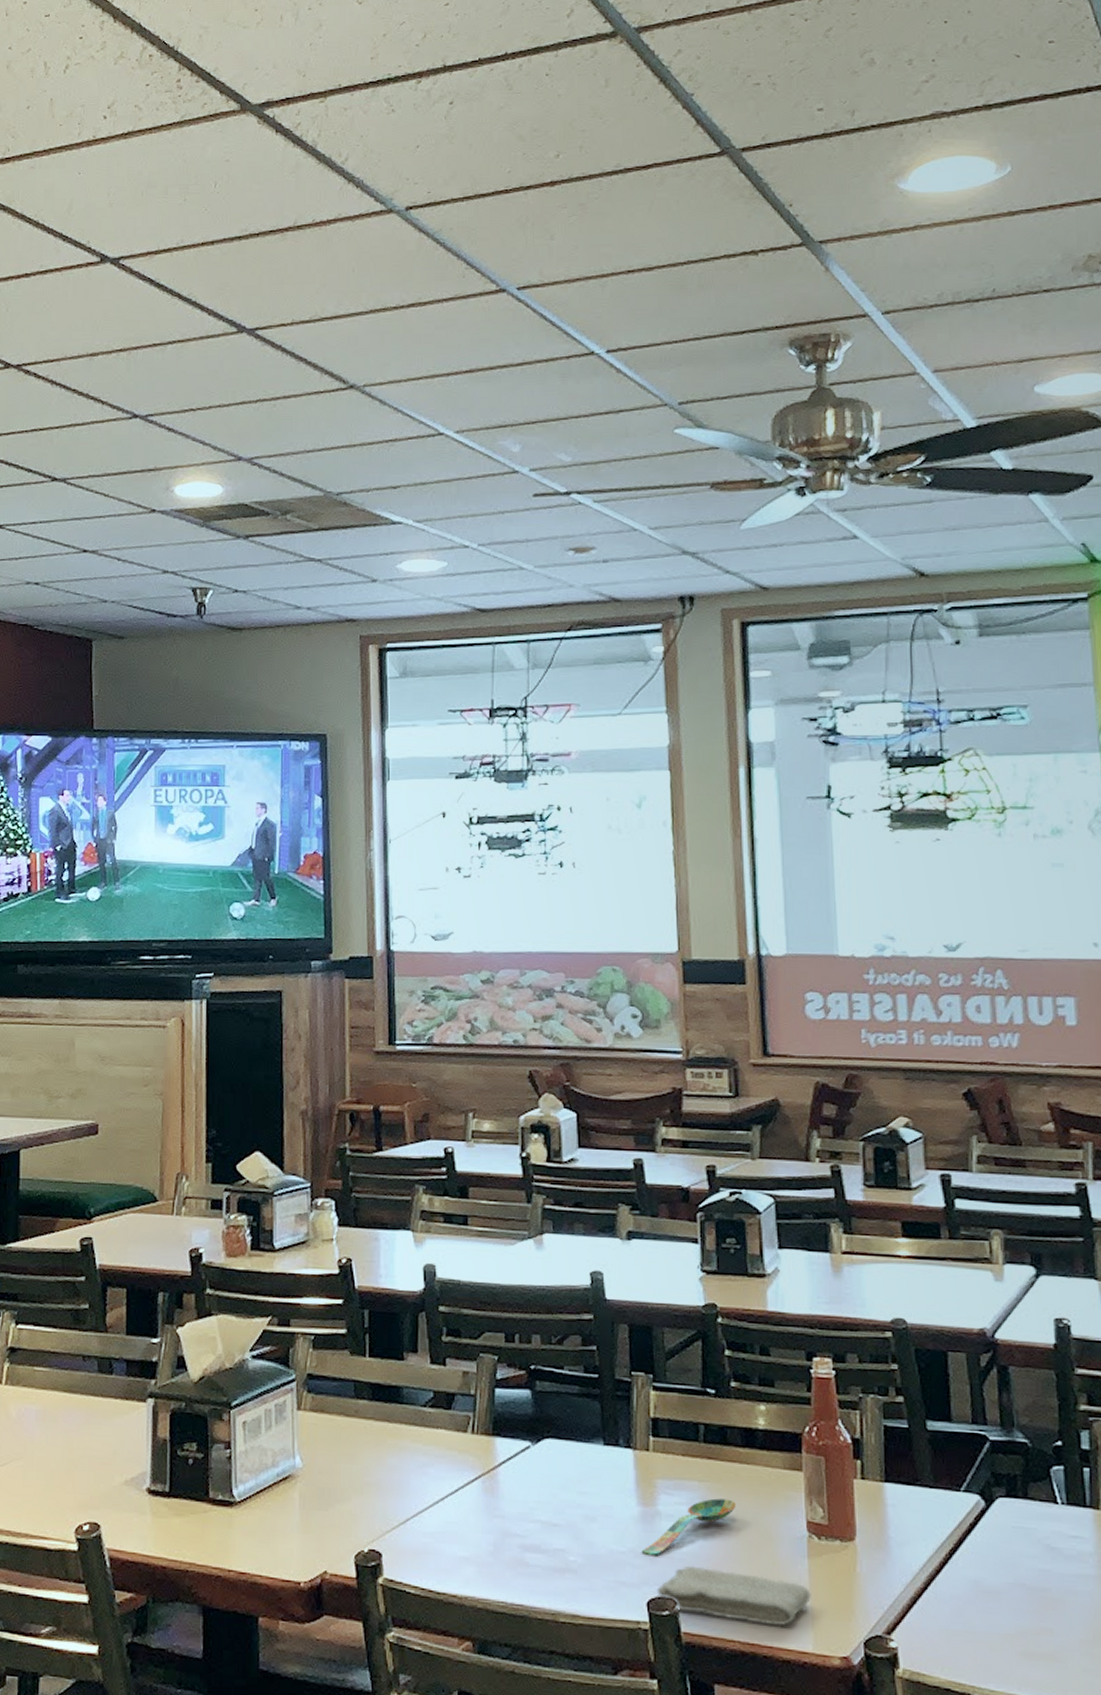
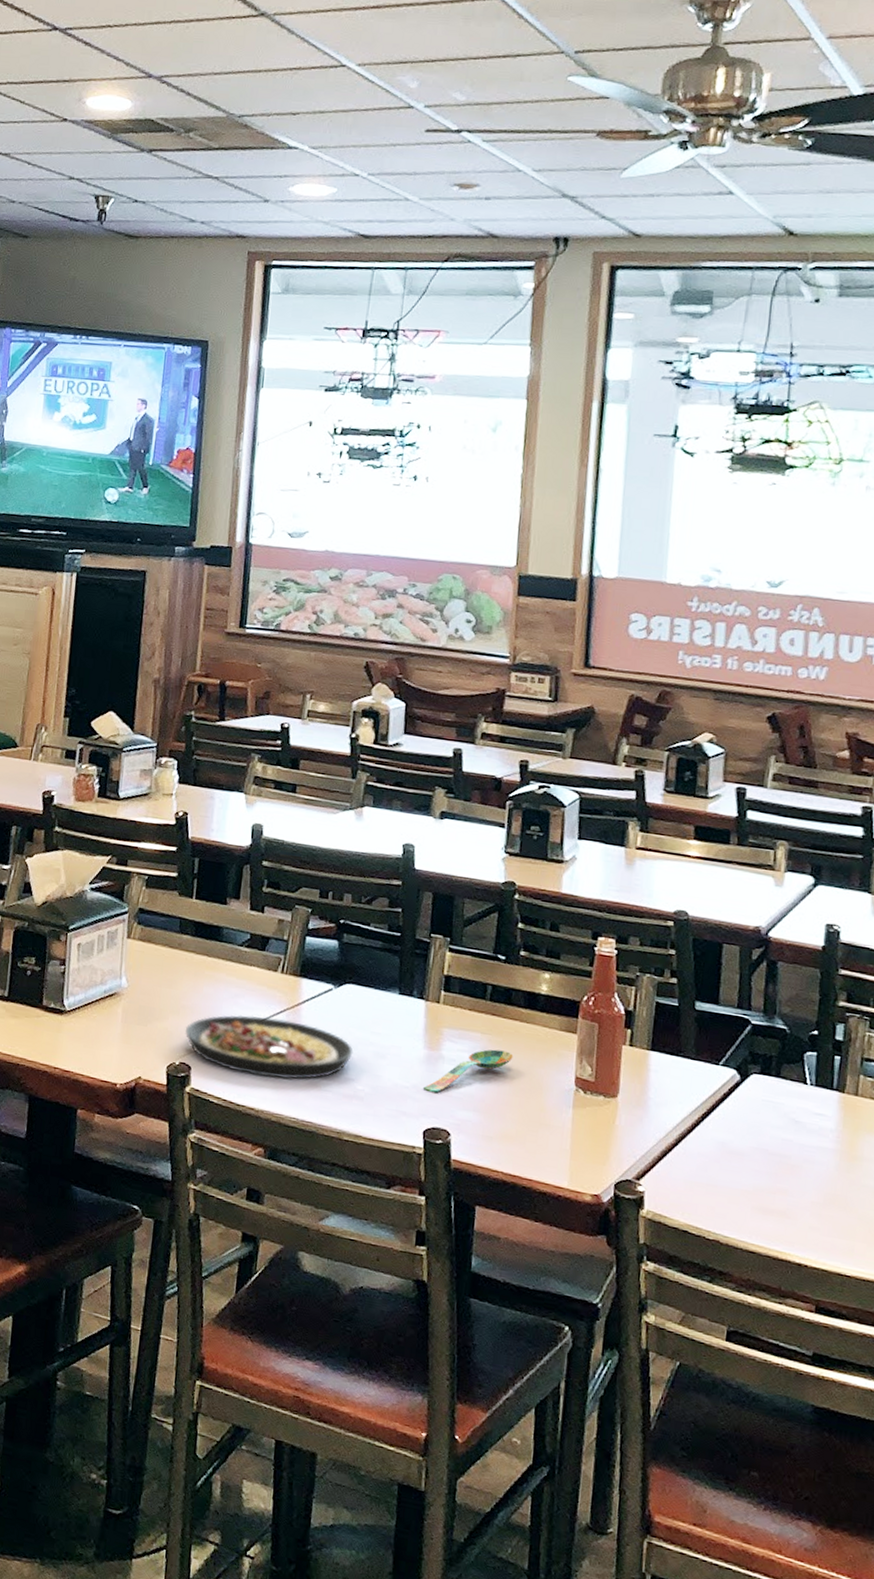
plate: none [371,1486,560,1557] -> present [185,1014,354,1079]
washcloth: present [656,1565,811,1627] -> none [432,1104,572,1163]

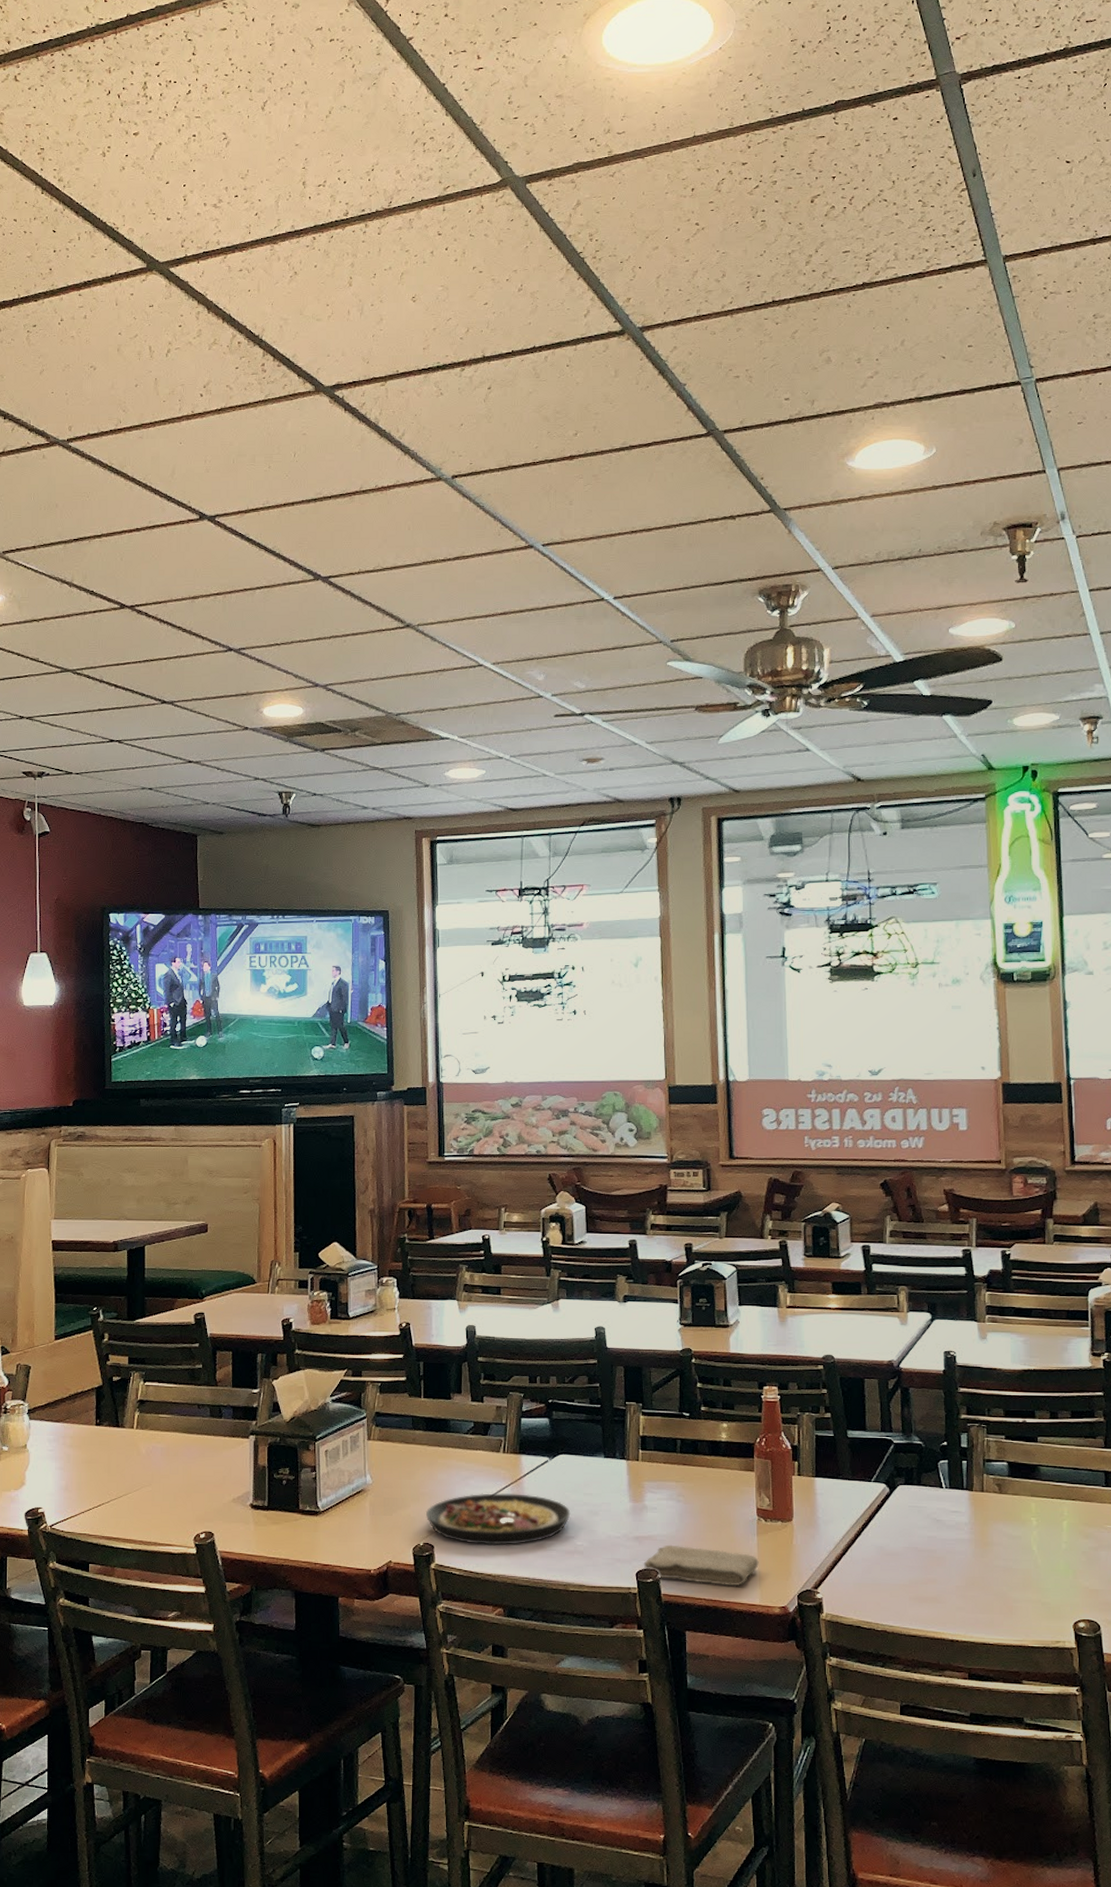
spoon: present [422,1049,514,1093] -> none [632,1494,704,1538]
washcloth: none [432,1104,572,1163] -> present [643,1544,759,1587]

